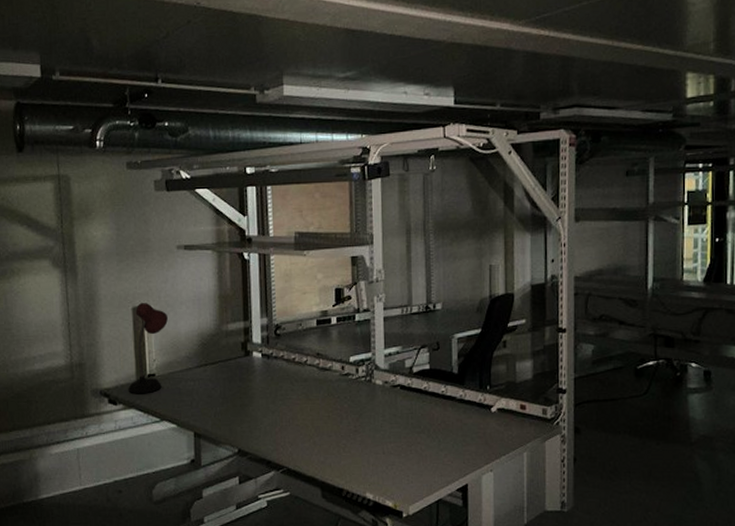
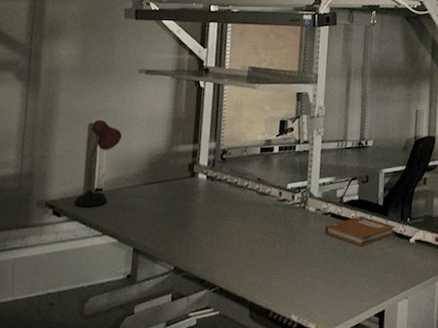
notebook: none [395,386,475,419] -> present [325,216,396,246]

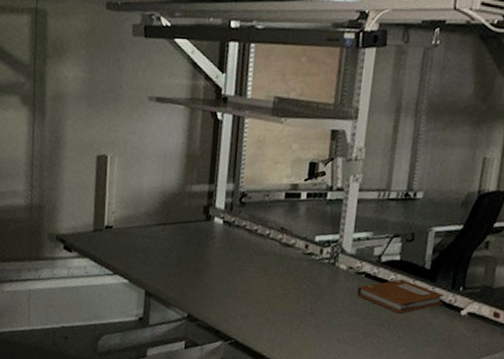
desk lamp: present [74,120,122,207] -> none [84,152,132,245]

